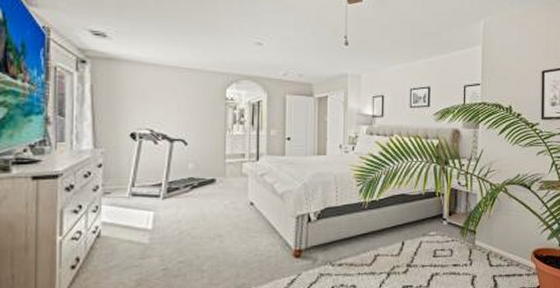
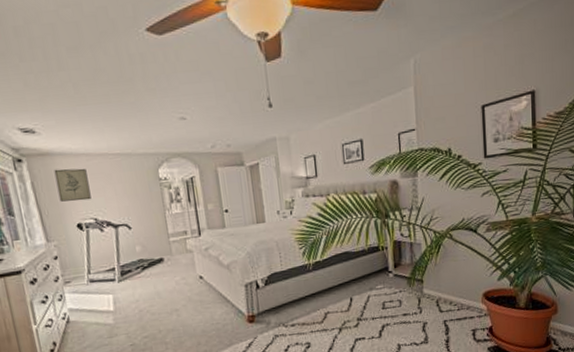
wall art: none [117,75,152,110] -> present [54,168,92,202]

